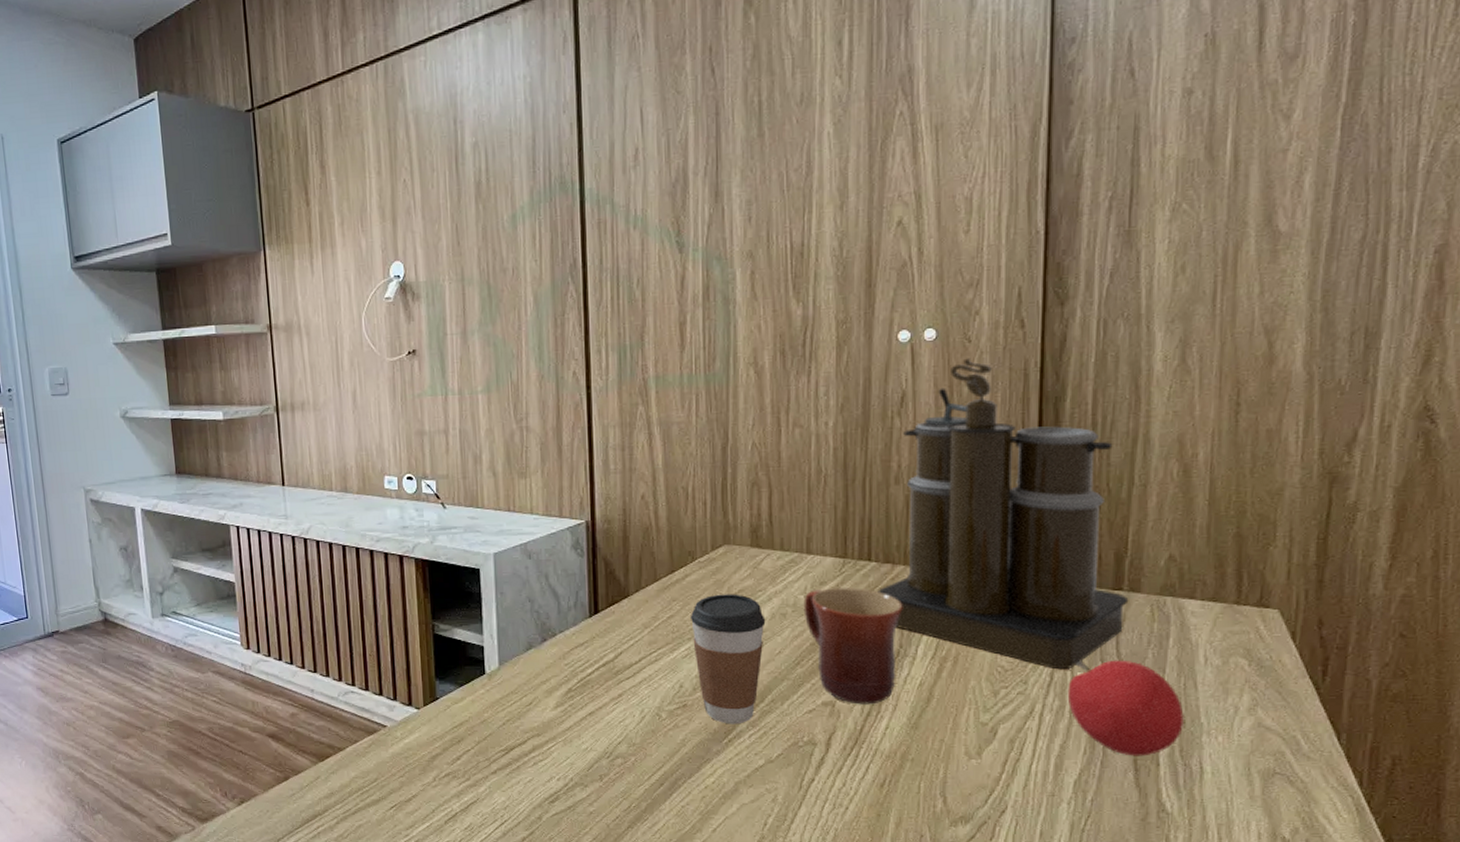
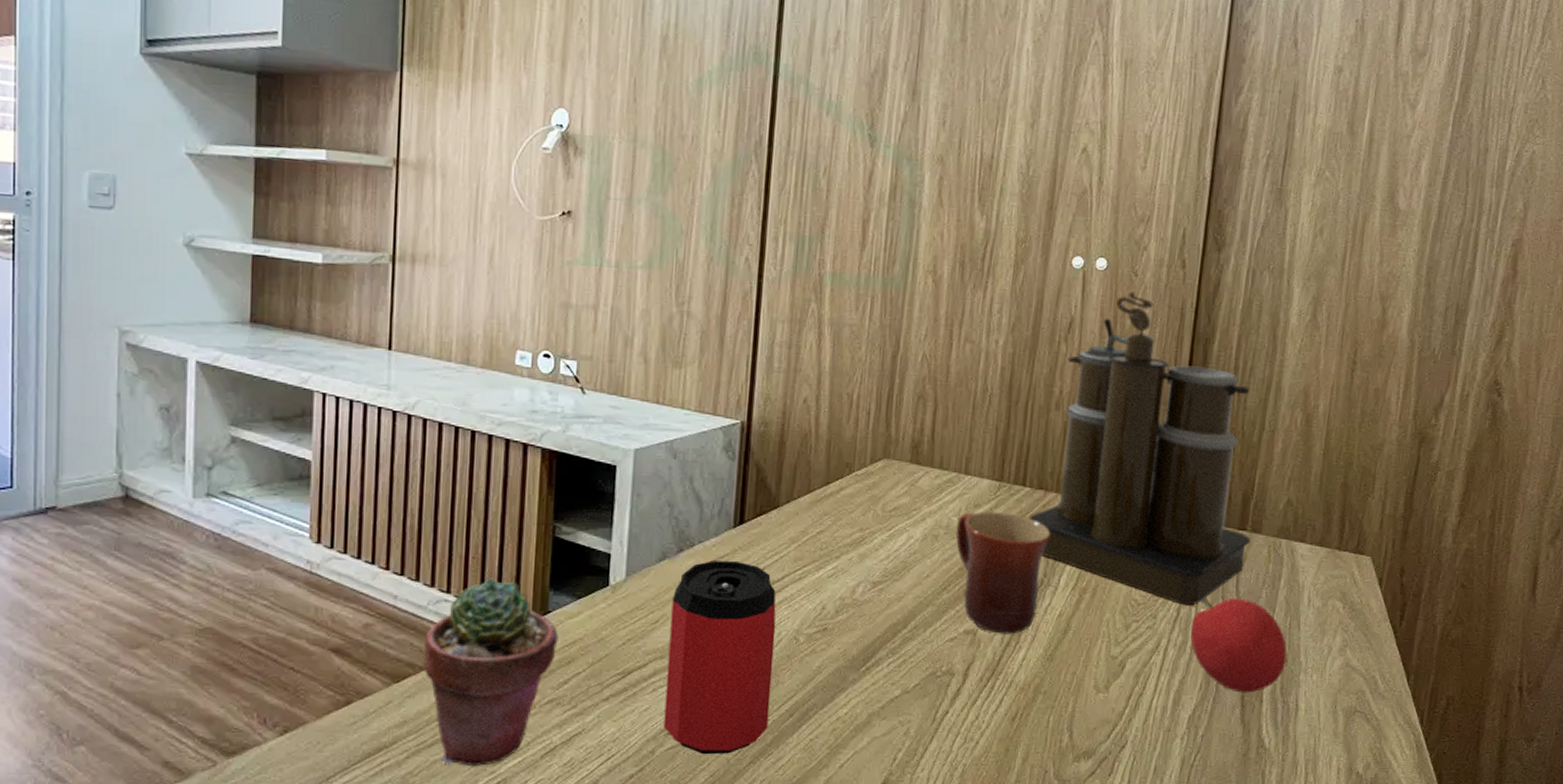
potted succulent: none [339,671,448,831] -> present [422,577,559,767]
can: none [542,648,641,820] -> present [663,561,776,755]
coffee cup: present [690,594,766,724] -> none [840,510,917,651]

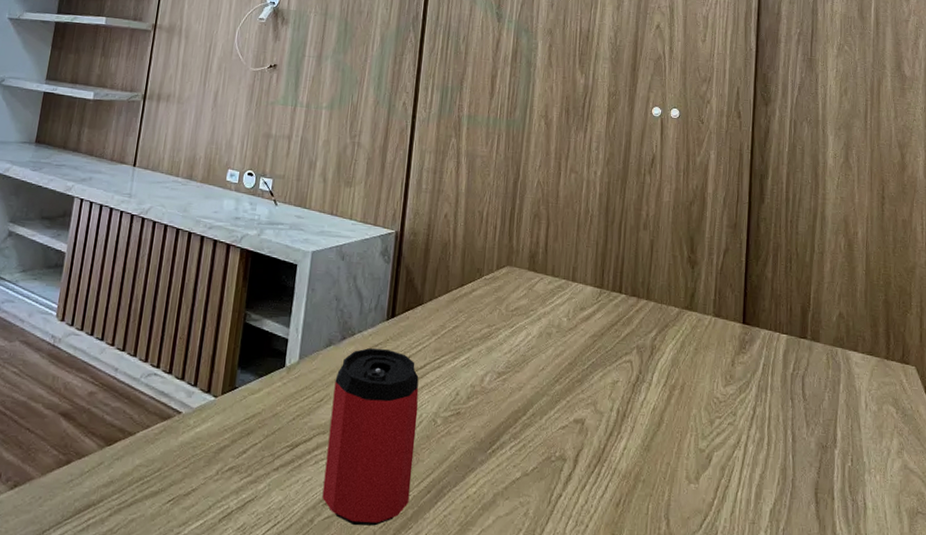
potted succulent: present [422,577,559,767] -> none [131,356,242,527]
mug: present [955,511,1051,634] -> none [565,314,644,425]
coffee maker: present [1028,291,1251,606] -> none [625,135,811,405]
fruit: present [1190,597,1287,693] -> none [766,397,852,490]

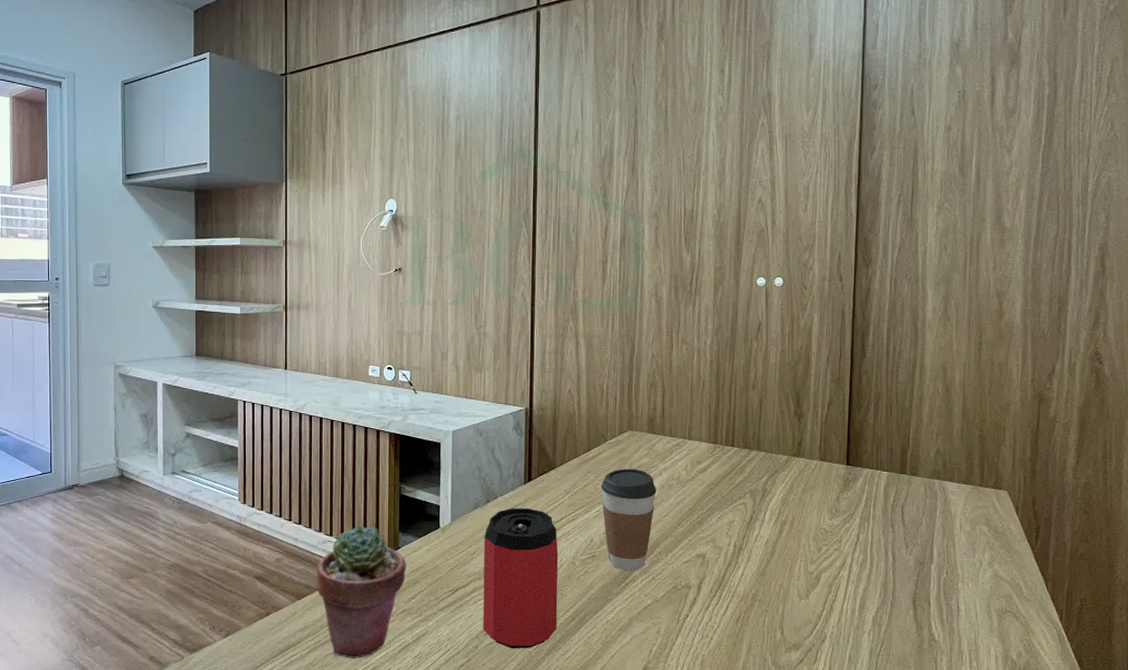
potted succulent: none [131,356,242,527] -> present [316,524,407,659]
coffee cup: none [472,310,534,436] -> present [600,468,657,571]

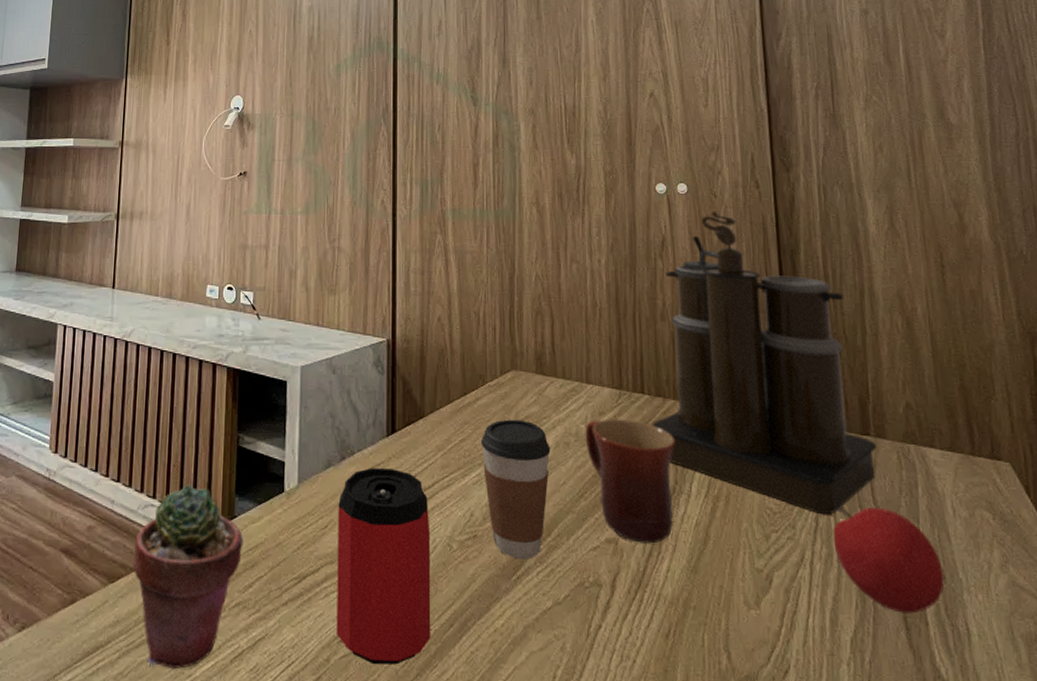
mug: none [685,466,756,557] -> present [585,419,676,544]
coffee maker: none [738,300,910,532] -> present [652,211,877,515]
fruit: none [868,525,947,598] -> present [833,505,945,614]

